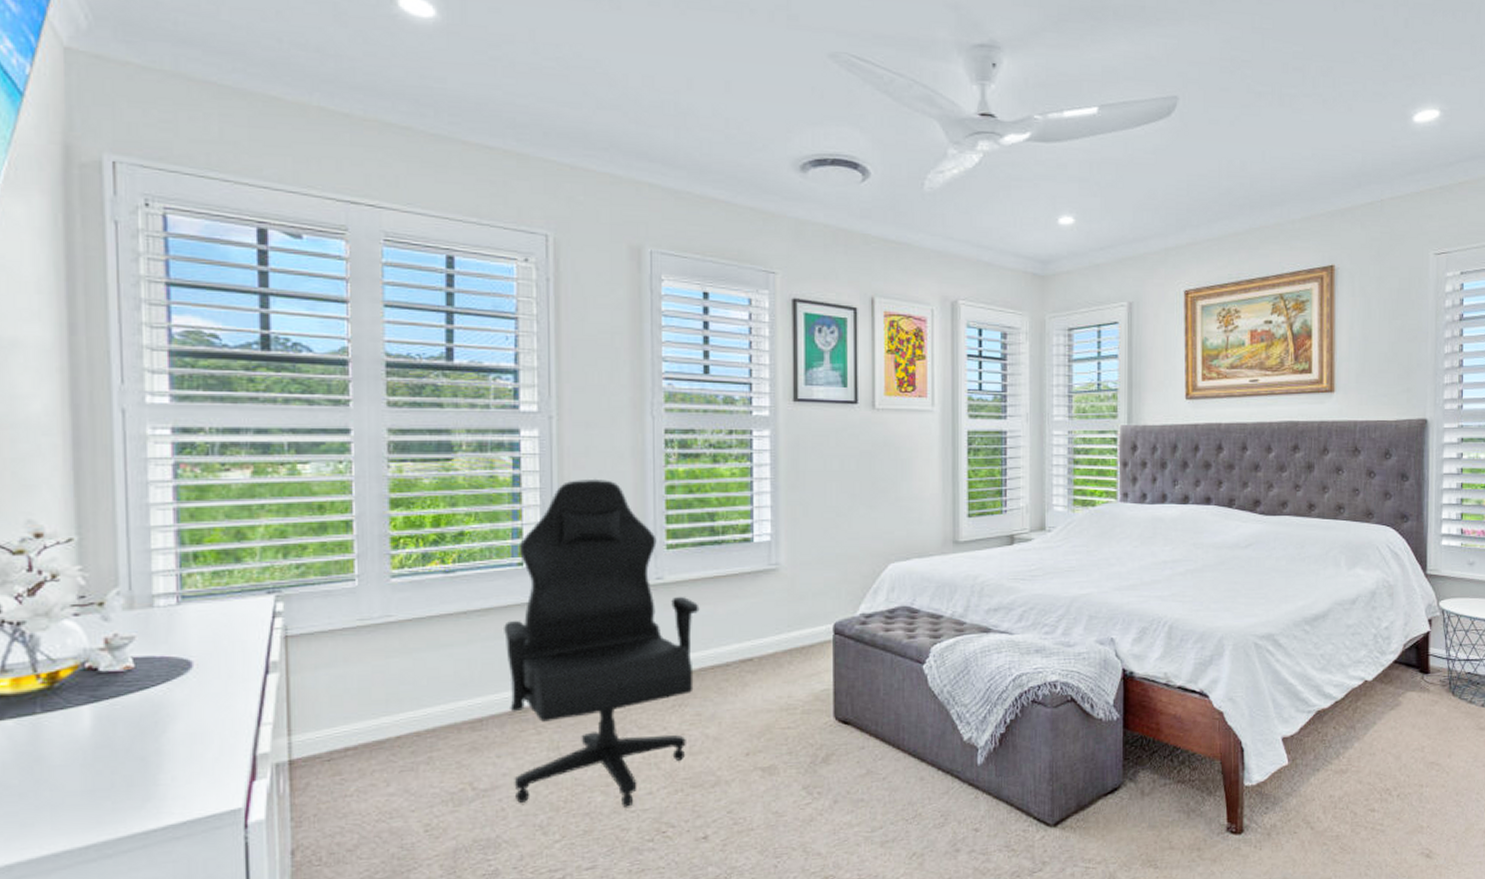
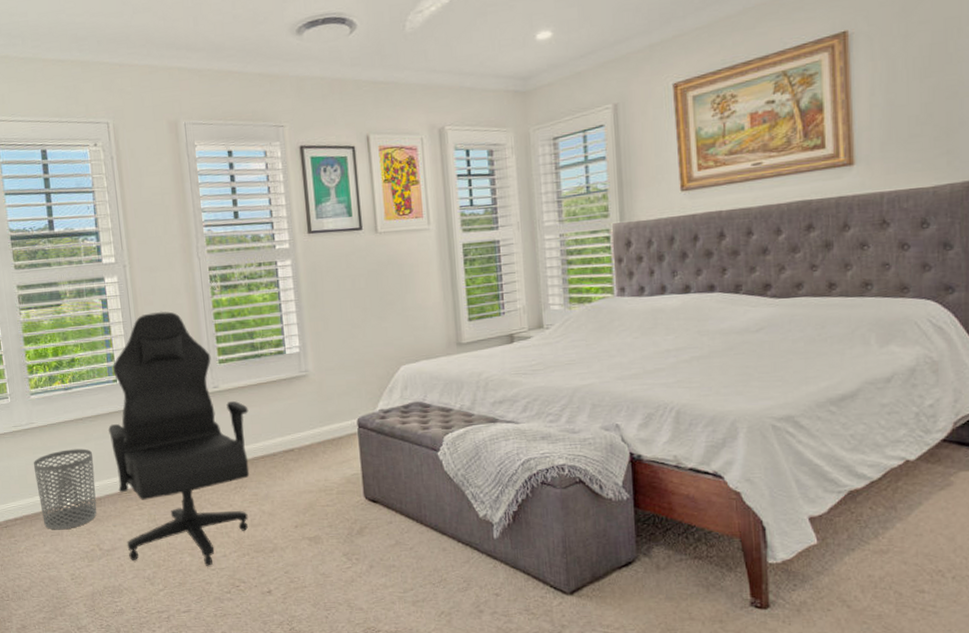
waste bin: none [383,652,476,764] -> present [33,448,97,530]

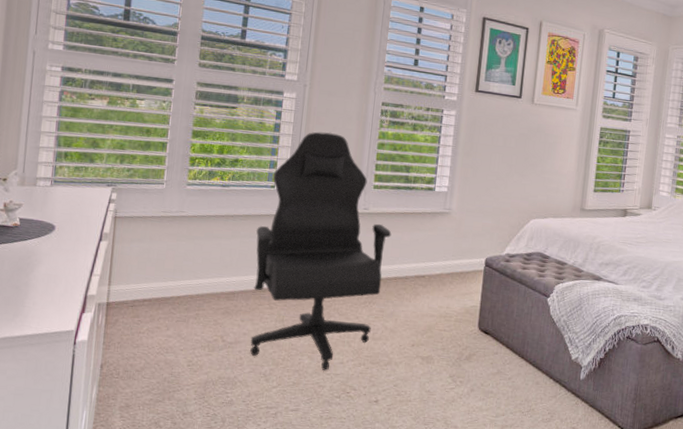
waste bin: present [33,448,97,530] -> none [171,242,236,317]

